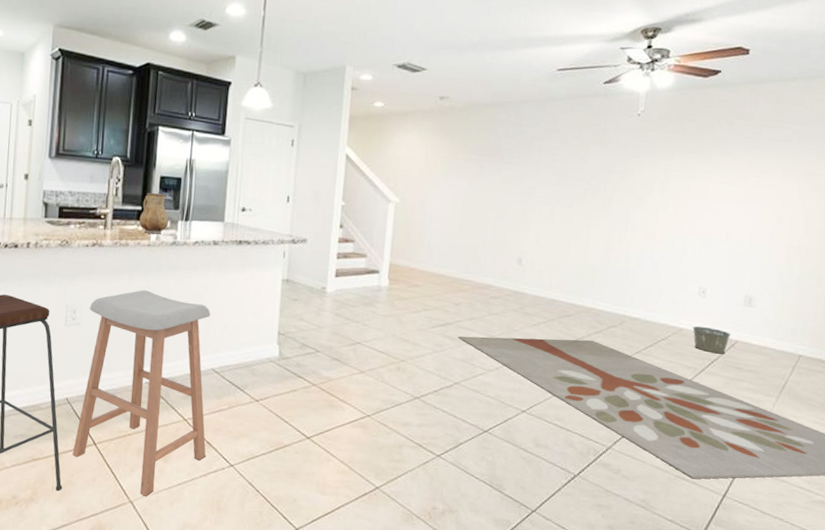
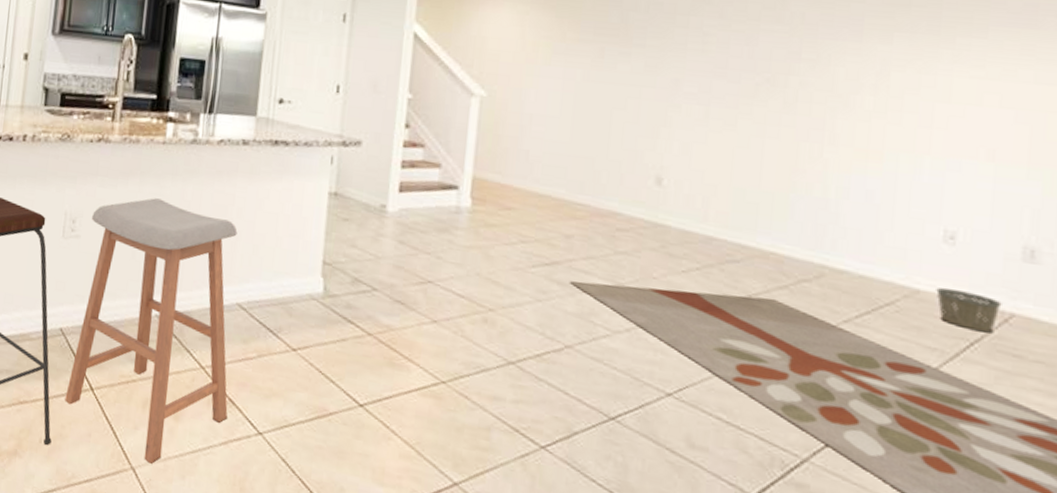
ceramic pitcher: present [139,192,169,234] -> none [153,78,189,130]

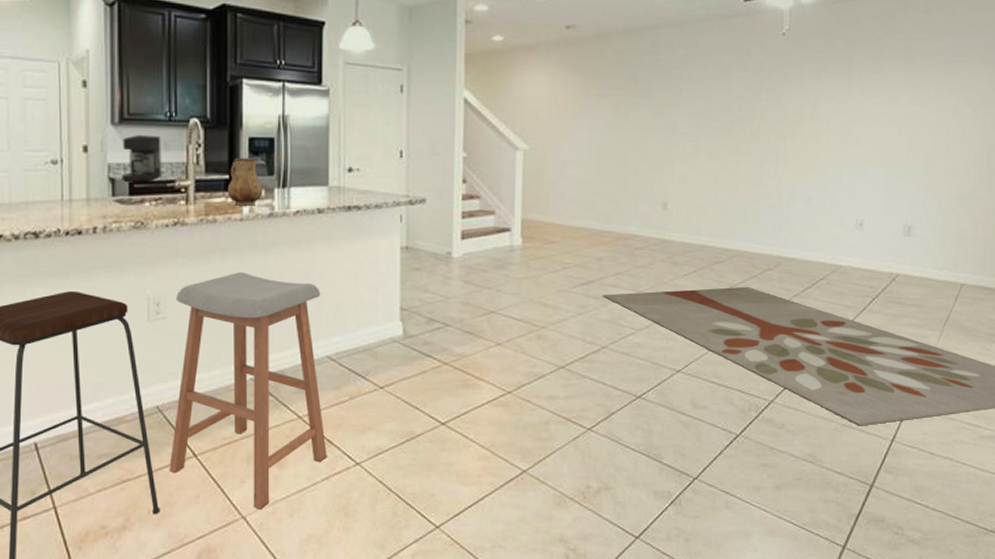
coffee maker: none [55,47,96,95] -> present [122,135,163,182]
ceramic pitcher: none [153,78,189,130] -> present [227,157,263,206]
basket: present [936,287,1002,333] -> none [851,261,891,290]

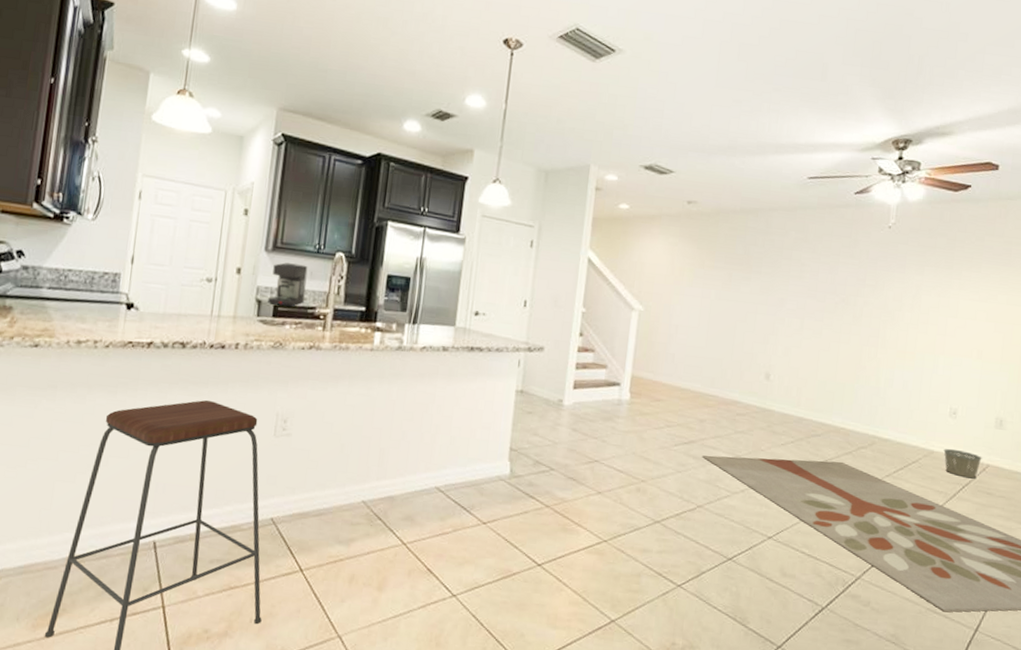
stool: present [169,272,327,509] -> none [275,398,437,631]
ceramic pitcher: present [227,157,263,206] -> none [362,292,395,338]
basket: none [851,261,891,290] -> present [943,448,982,479]

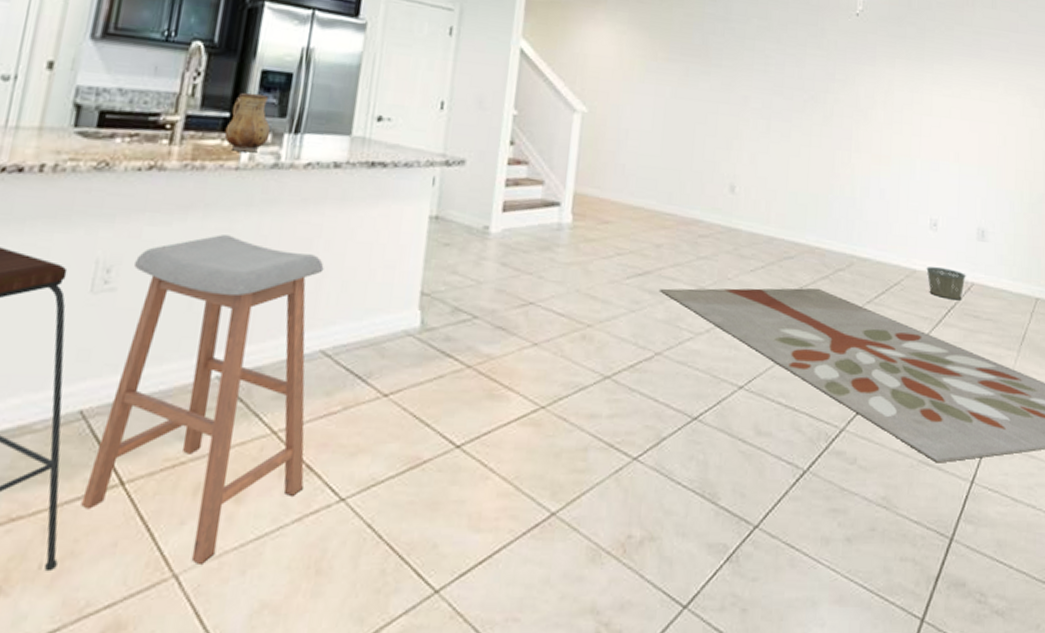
coffee maker: present [268,262,308,307] -> none [91,54,152,113]
stool: none [275,398,437,631] -> present [81,234,324,564]
ceramic pitcher: none [362,292,395,338] -> present [224,92,271,153]

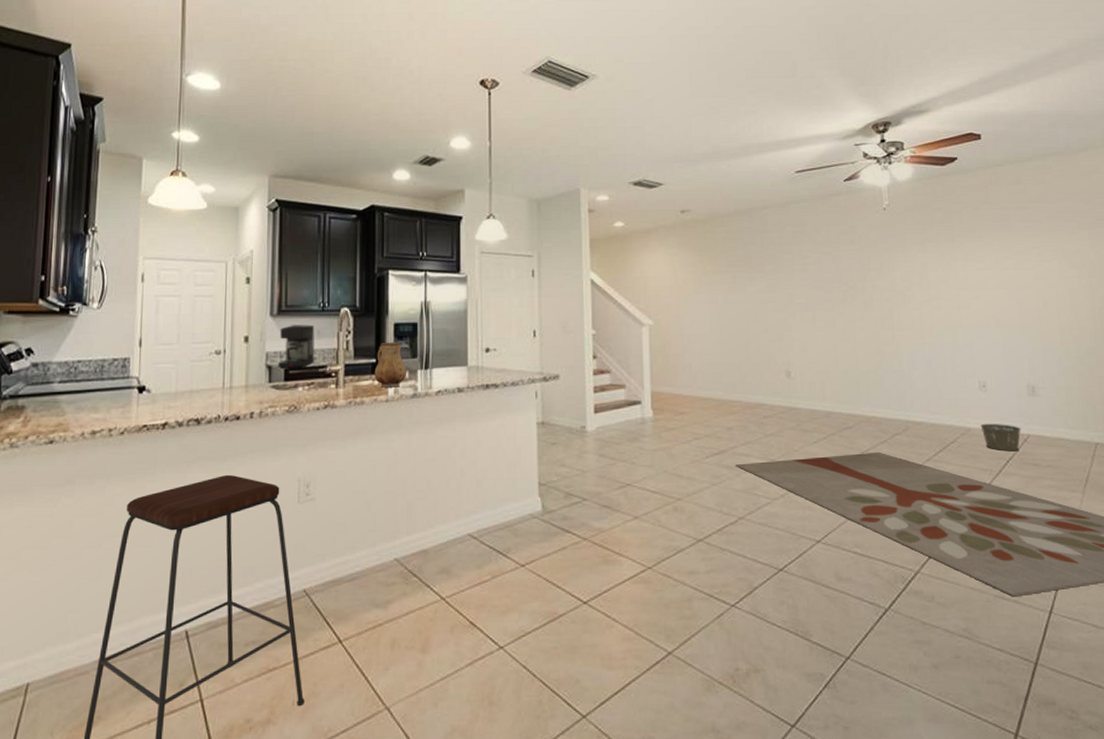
stool: present [81,234,324,564] -> none [315,452,470,699]
coffee maker: none [91,54,152,113] -> present [278,325,315,368]

